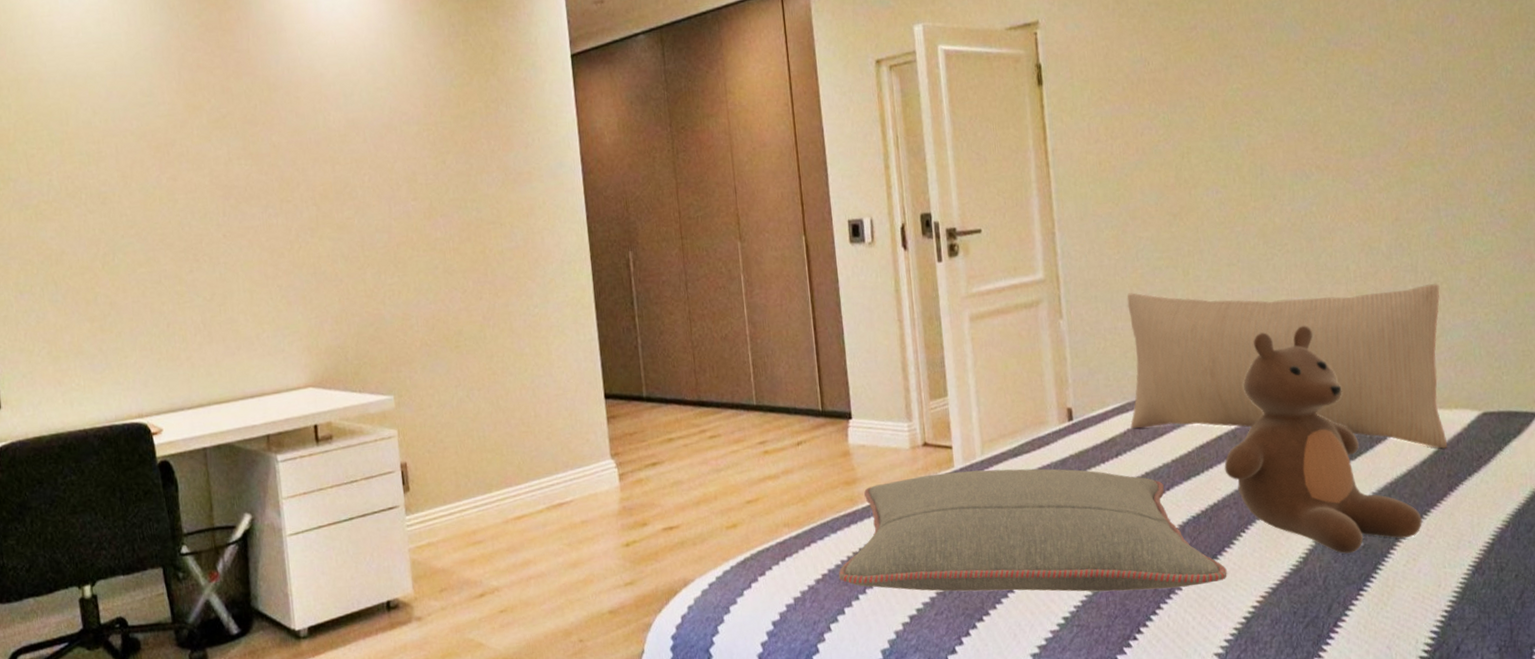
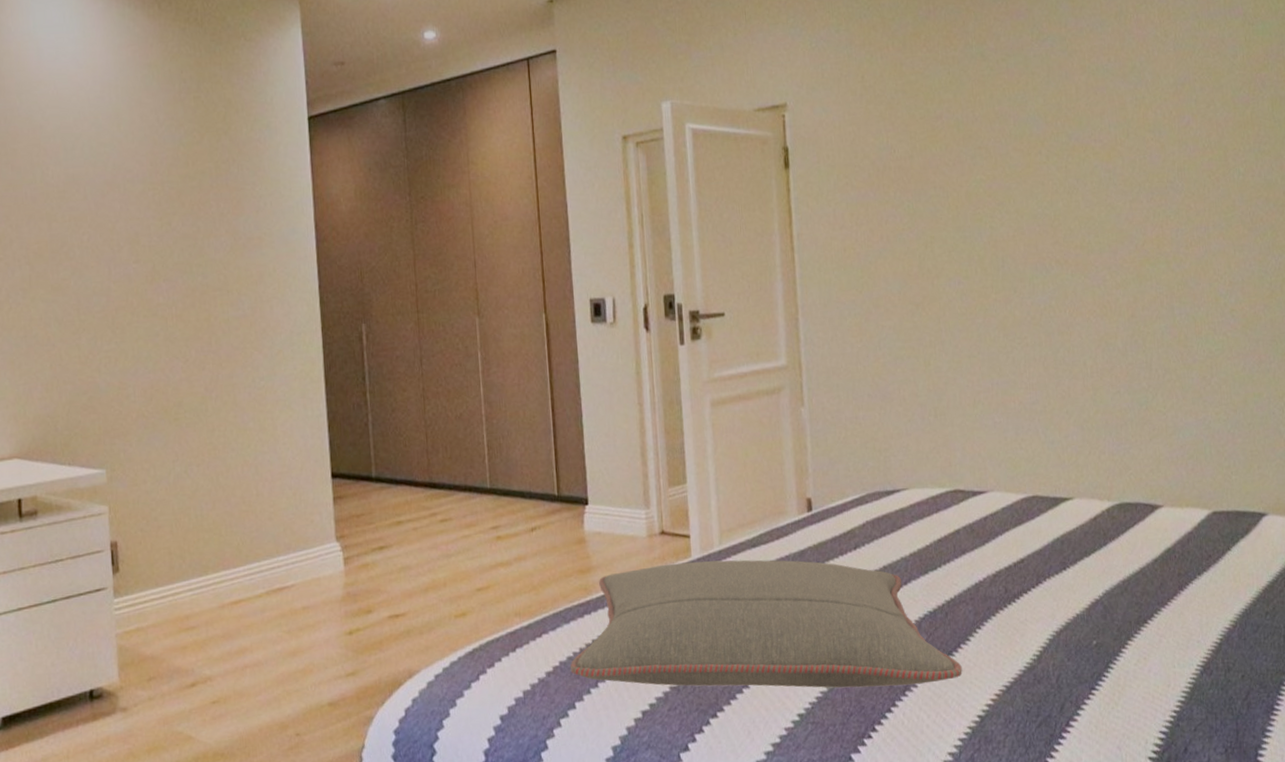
pillow: present [1127,284,1447,449] -> none [868,382,1178,548]
teddy bear: present [1224,325,1422,554] -> none [961,419,1153,652]

